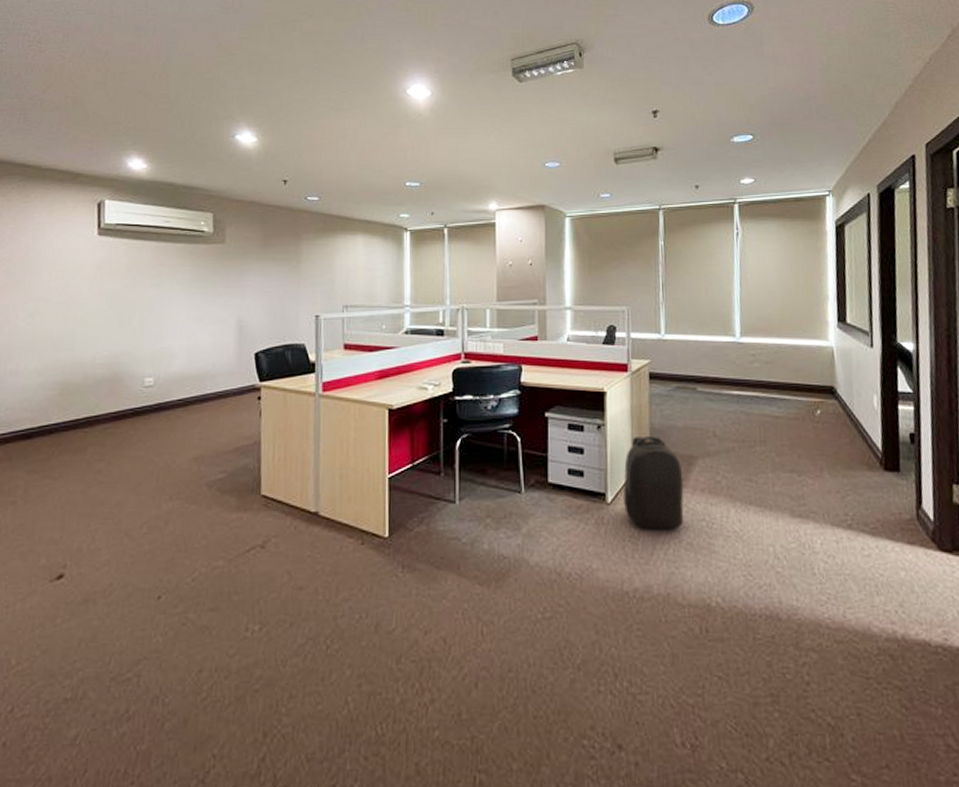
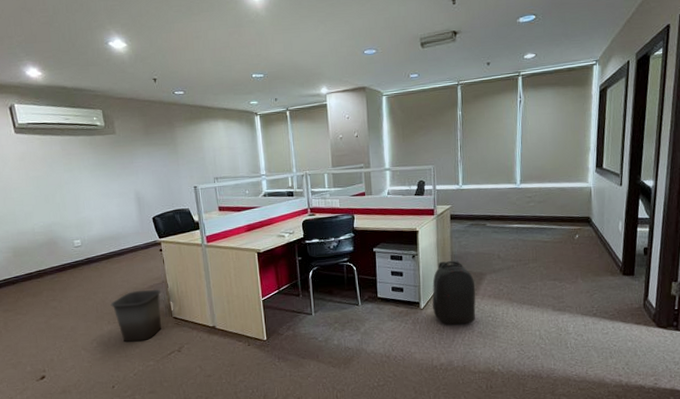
waste bin: none [177,453,250,529] -> present [110,290,161,343]

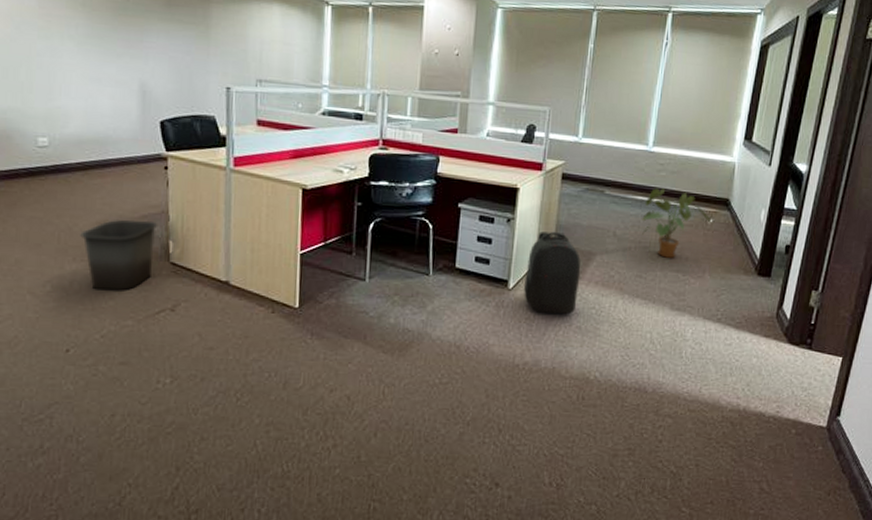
house plant: none [519,216,578,270] -> present [642,188,712,258]

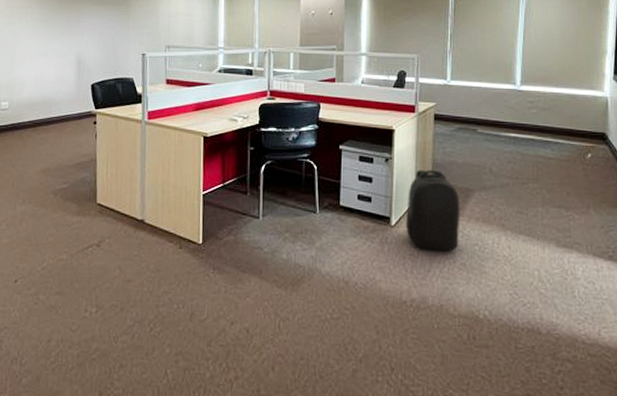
waste bin: present [80,219,157,291] -> none [29,166,87,229]
house plant: present [642,188,712,258] -> none [517,125,590,194]

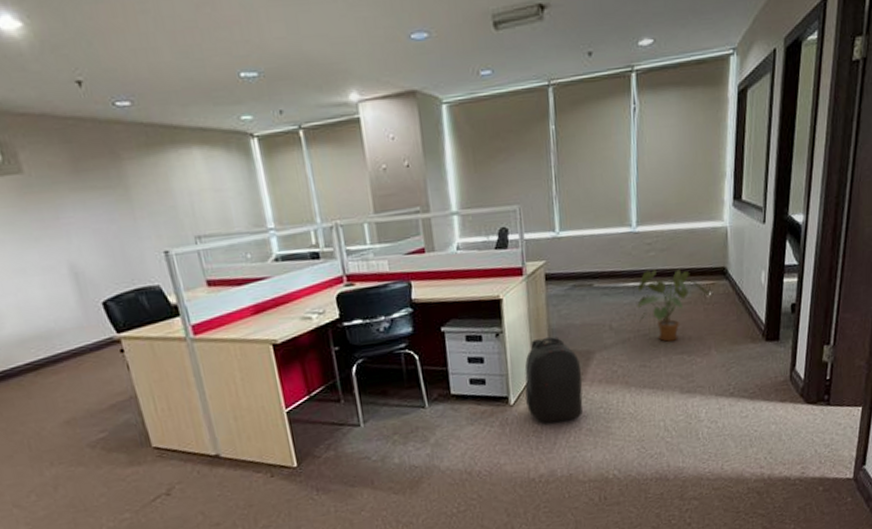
house plant: none [517,125,590,194] -> present [637,269,711,342]

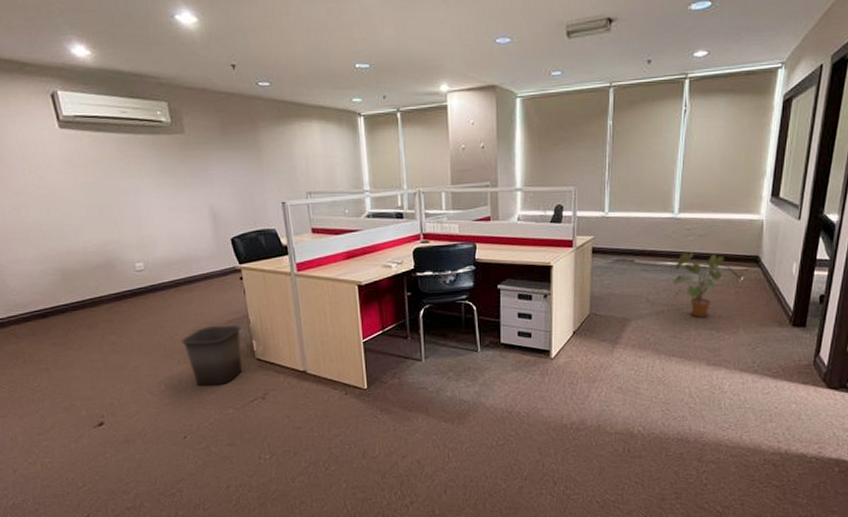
waste bin: none [50,409,137,491] -> present [180,325,242,386]
backpack: present [524,336,583,423] -> none [565,302,617,378]

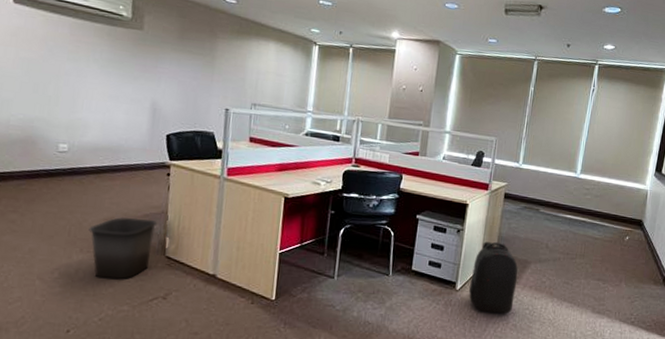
backpack: none [565,302,617,378] -> present [469,241,518,314]
house plant: present [673,252,743,317] -> none [570,209,628,269]

